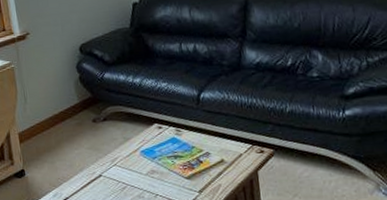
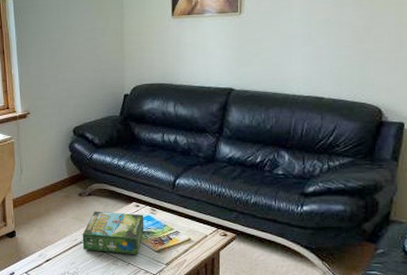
board game: none [100,136,171,185] -> present [82,211,144,256]

